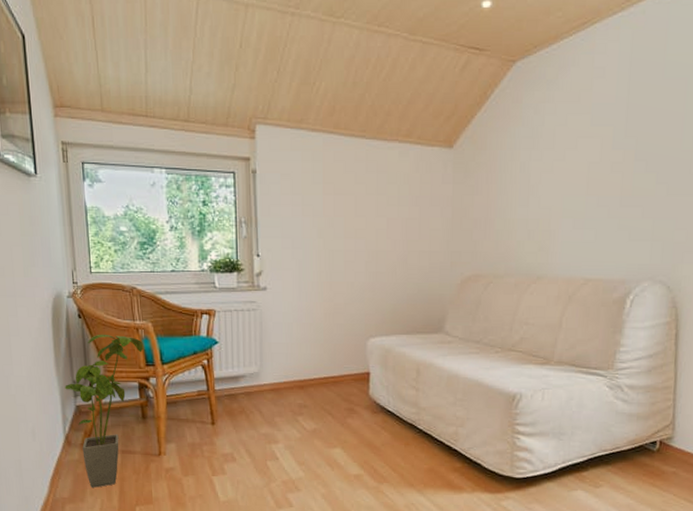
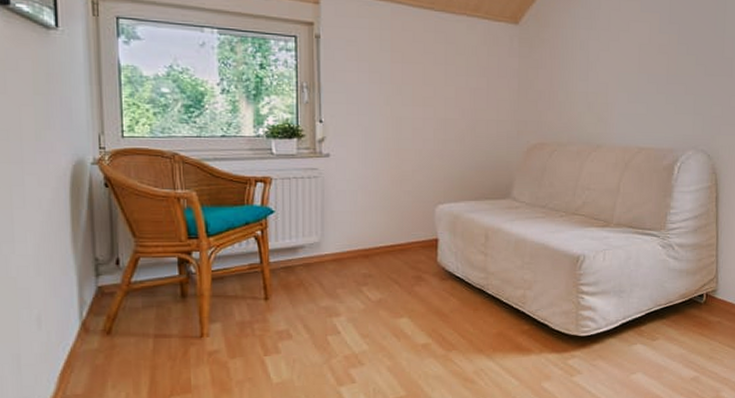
house plant: present [65,334,143,488] -> none [84,204,185,380]

